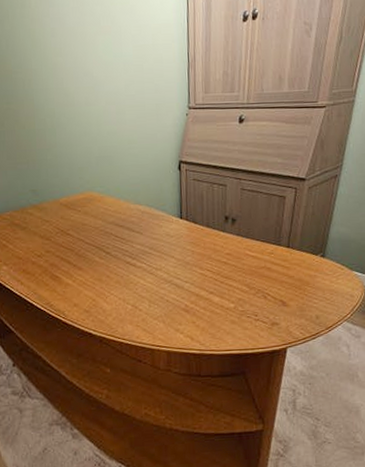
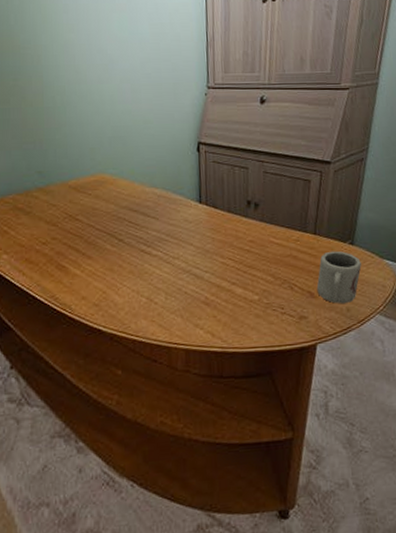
cup: none [288,263,331,312] -> present [316,251,361,304]

